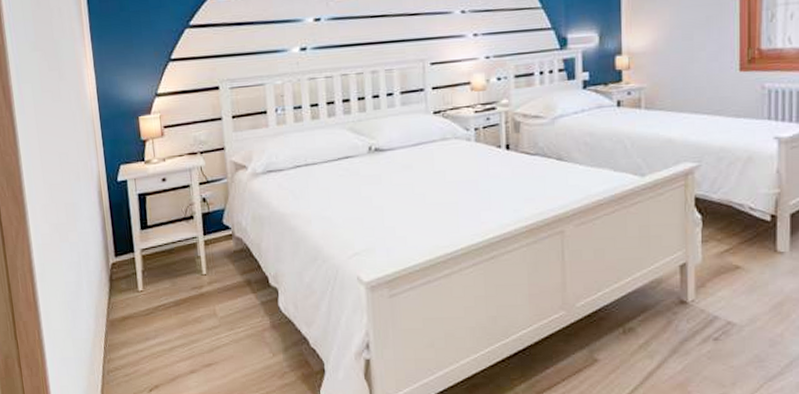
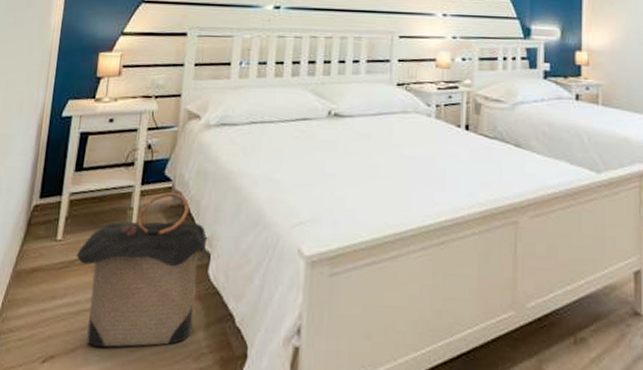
laundry hamper: none [158,239,273,375] -> present [76,192,208,347]

